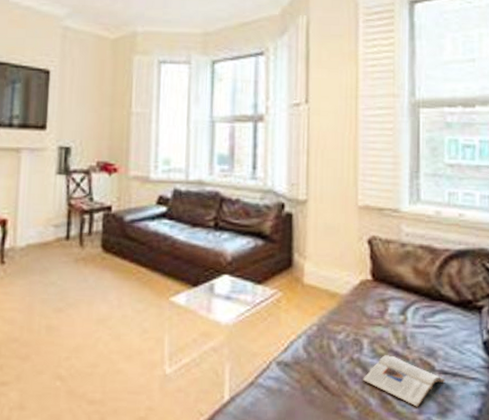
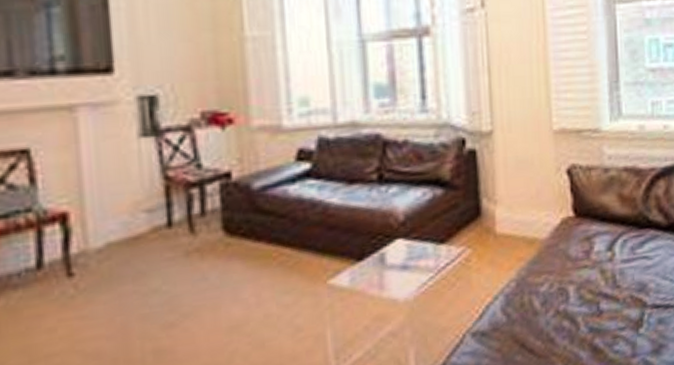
magazine: present [362,355,446,407] -> none [571,299,658,351]

